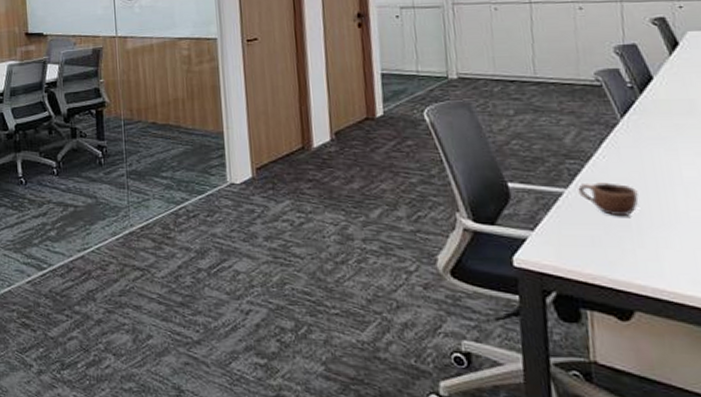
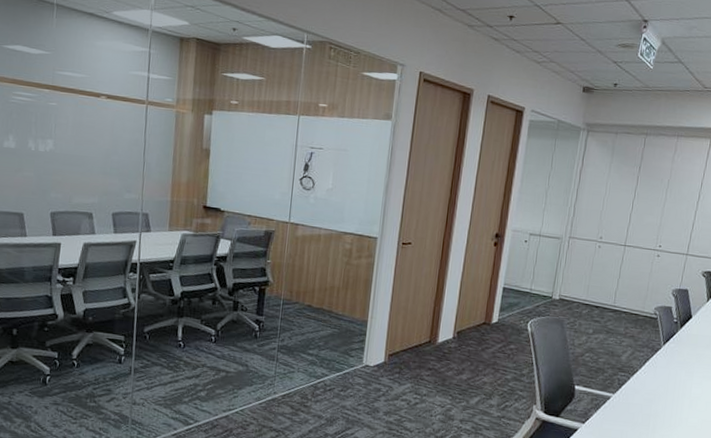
mug: present [578,182,639,217] -> none [621,391,660,419]

